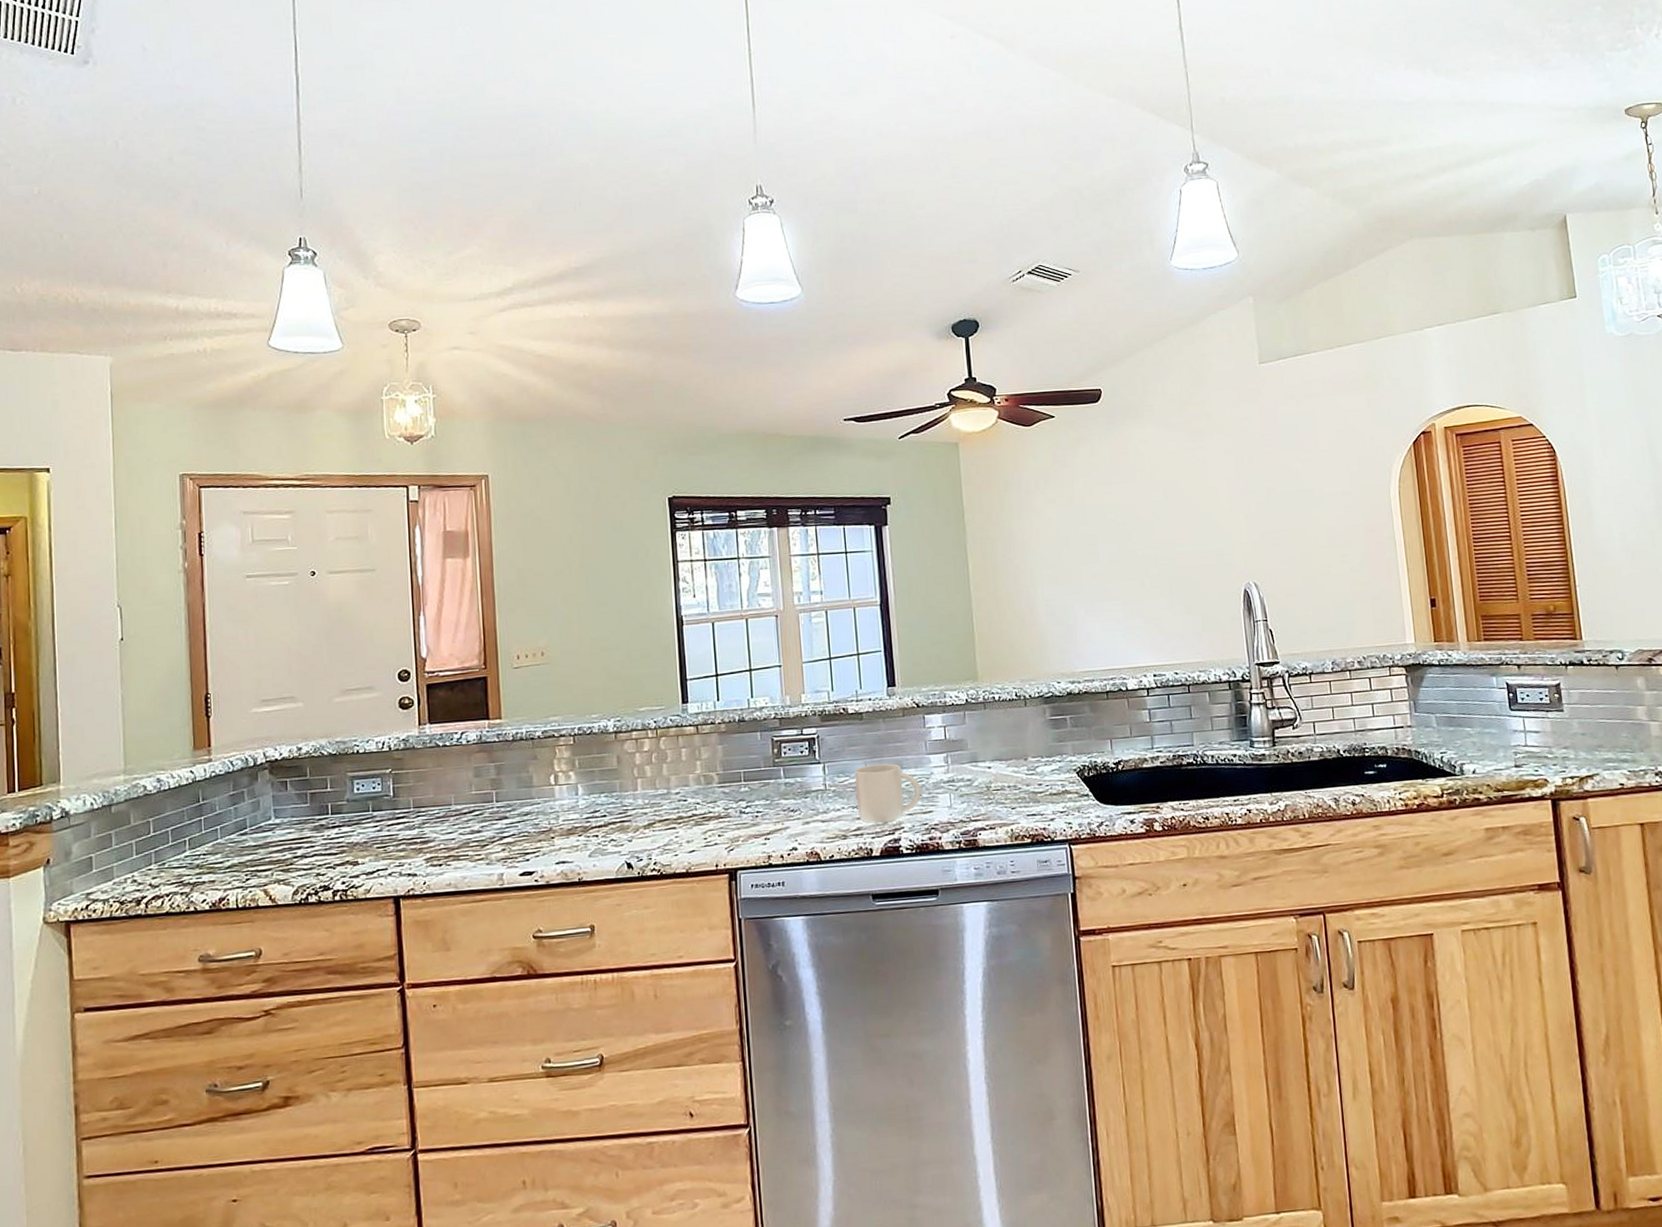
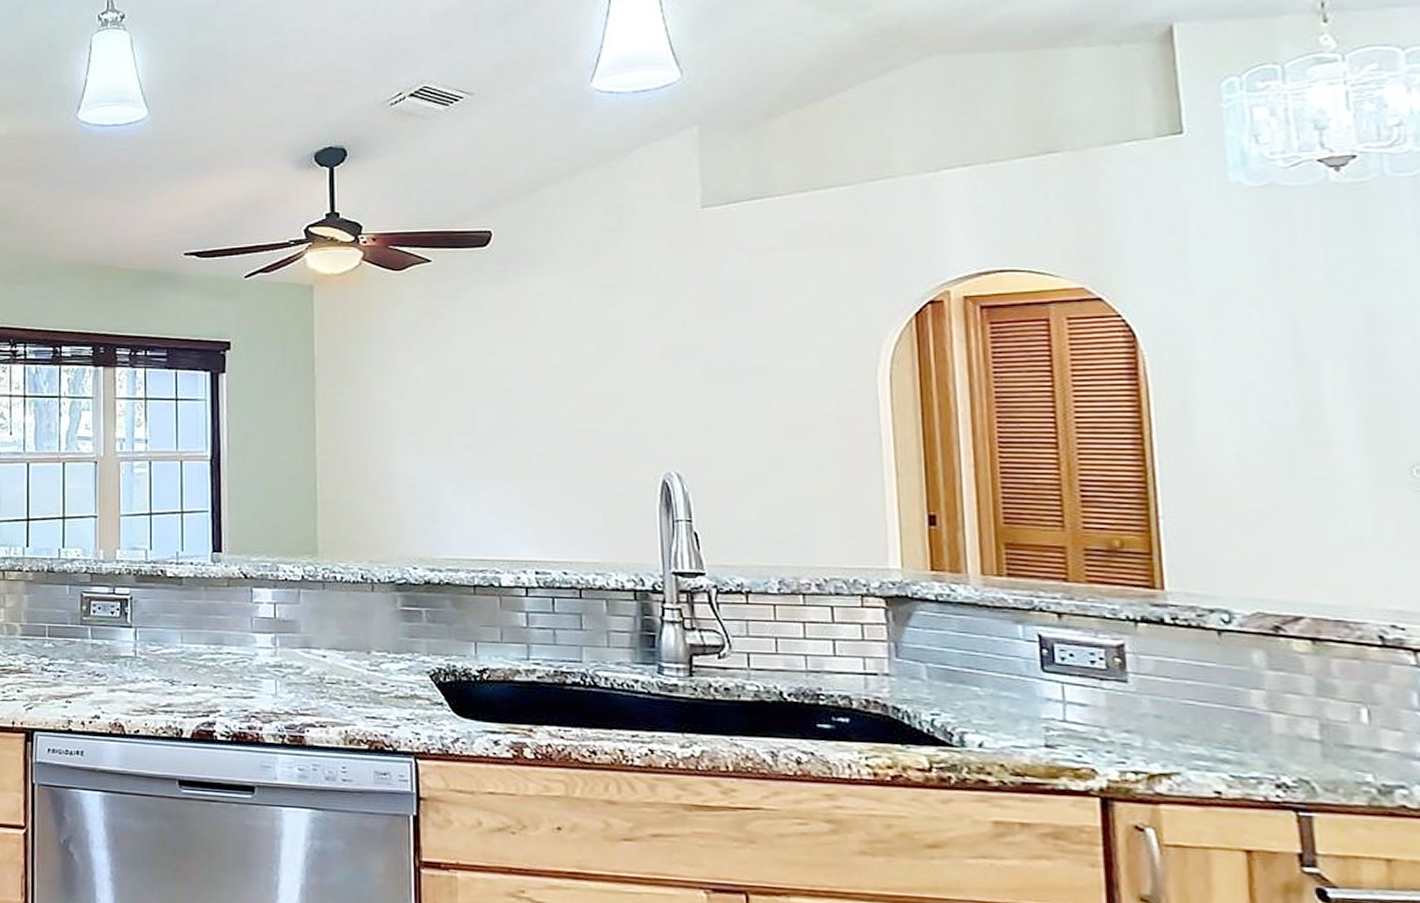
mug: present [854,763,921,824] -> none [168,636,242,703]

